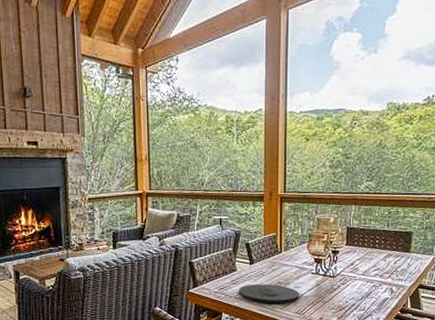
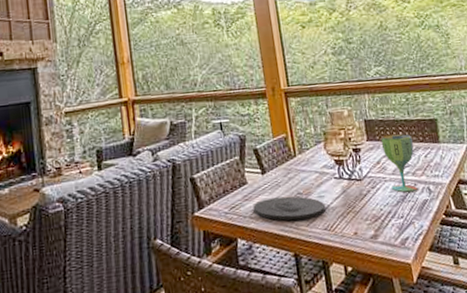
wine glass: none [359,242,386,290] -> present [381,134,418,192]

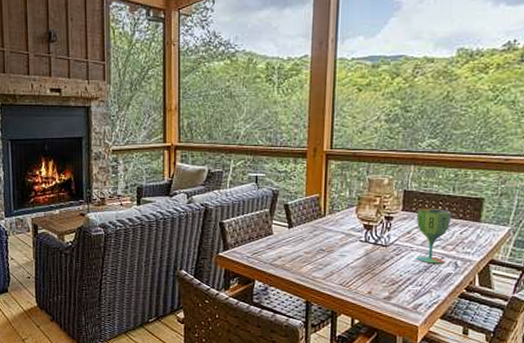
plate: present [253,196,325,221] -> none [274,250,344,273]

